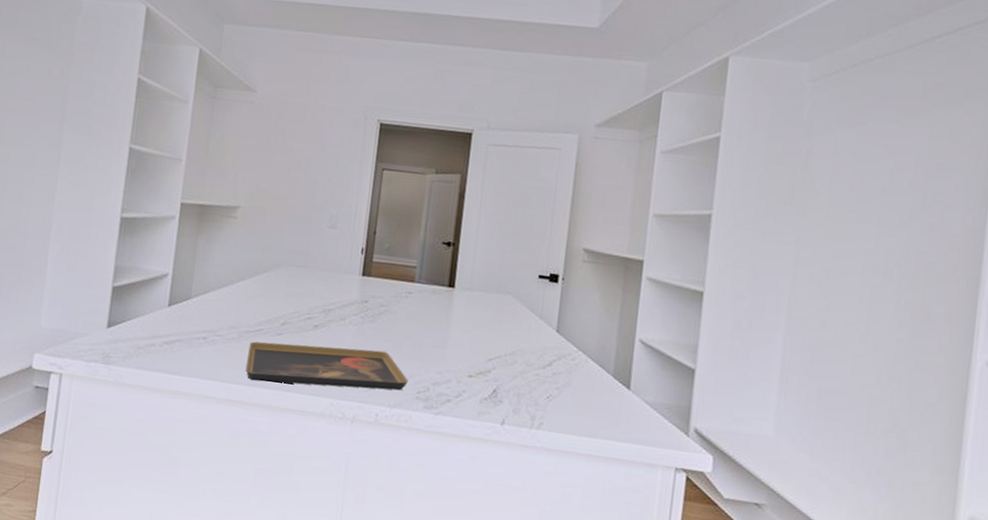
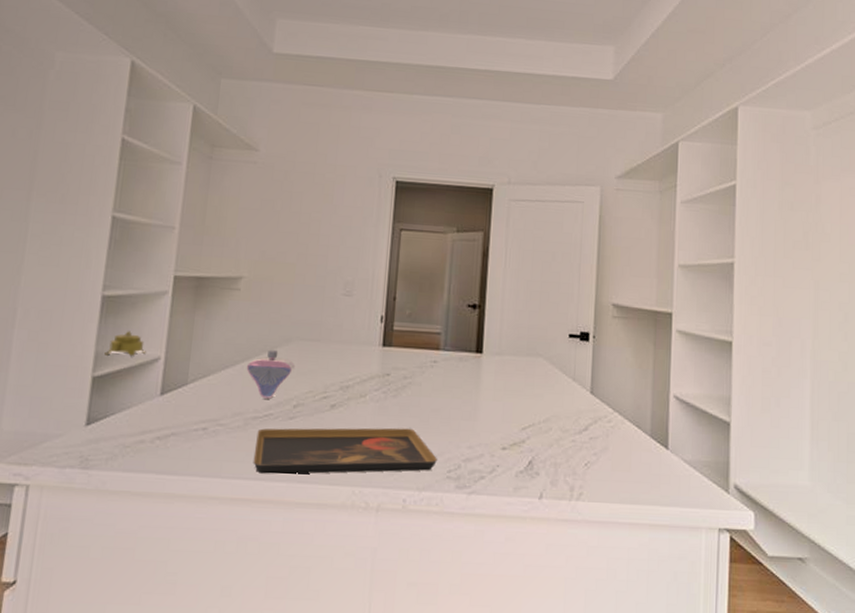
decorative box: none [122,249,157,272] -> present [104,331,146,357]
perfume bottle: none [241,272,284,316] -> present [246,349,296,399]

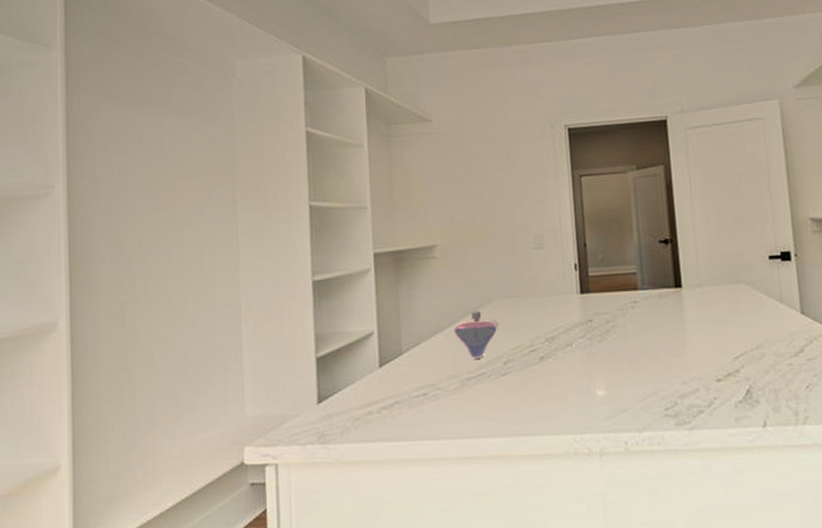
decorative box: present [104,331,146,357] -> none [323,311,360,336]
decorative tray: present [253,428,437,475] -> none [473,371,653,431]

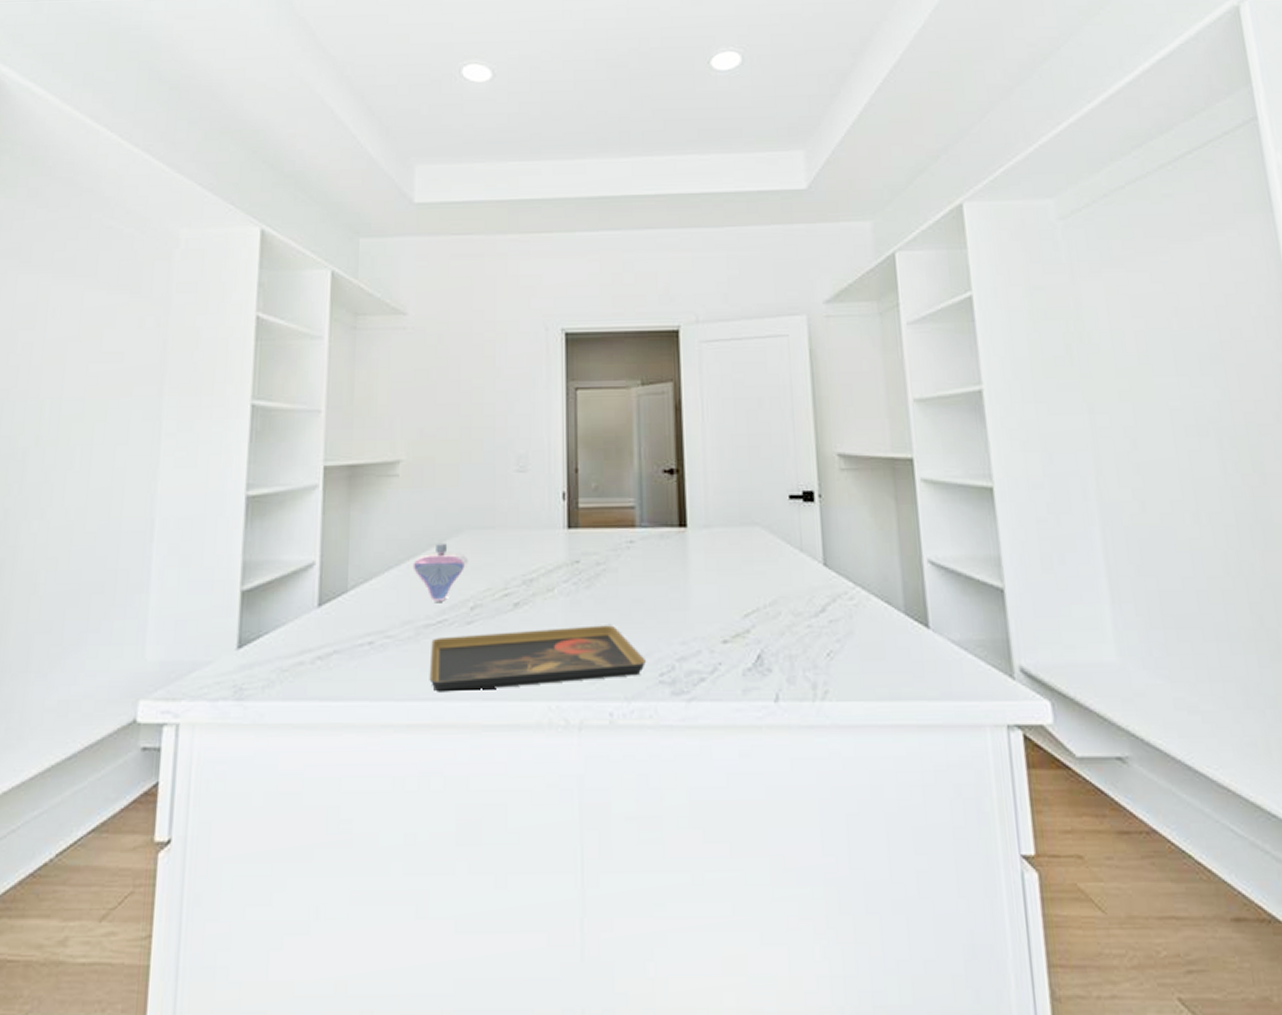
decorative tray: none [473,371,653,431] -> present [429,625,646,692]

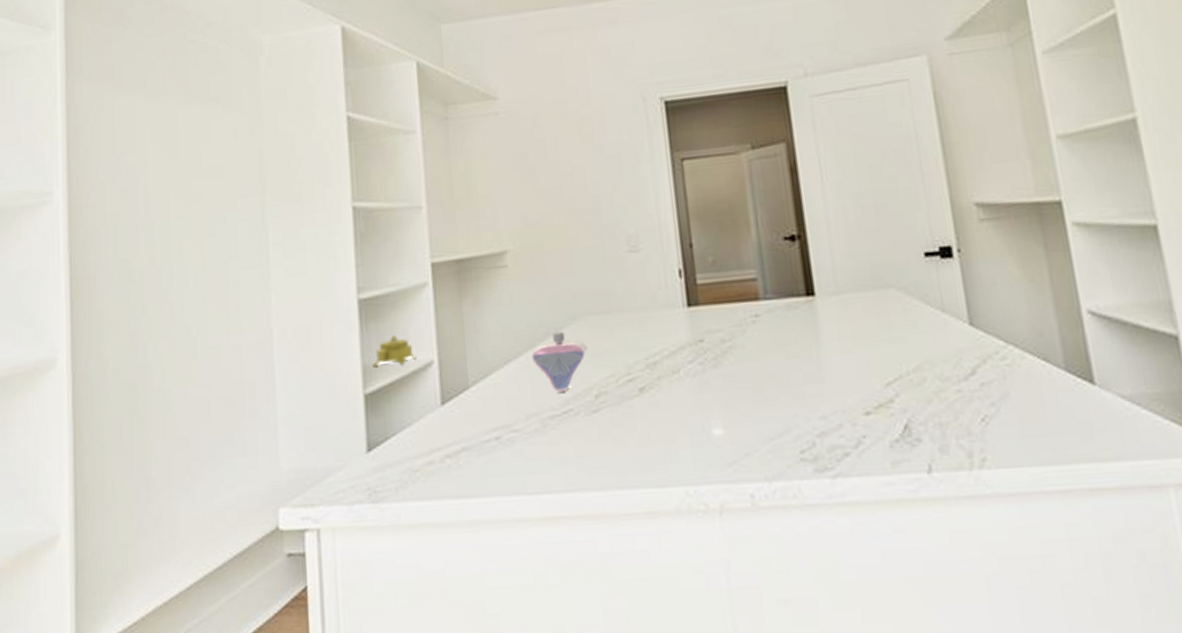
decorative box: none [253,534,299,565] -> present [372,335,417,368]
decorative tray: present [429,625,646,692] -> none [558,404,784,484]

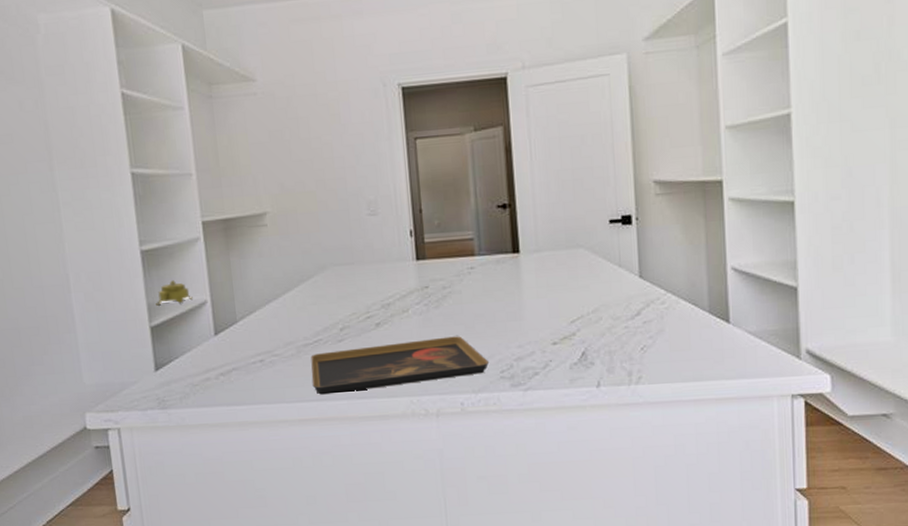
perfume bottle: present [531,331,589,392] -> none [288,278,335,326]
decorative tray: none [558,404,784,484] -> present [311,336,489,395]

